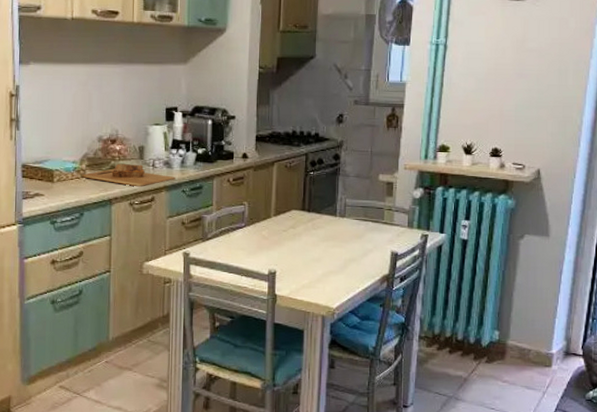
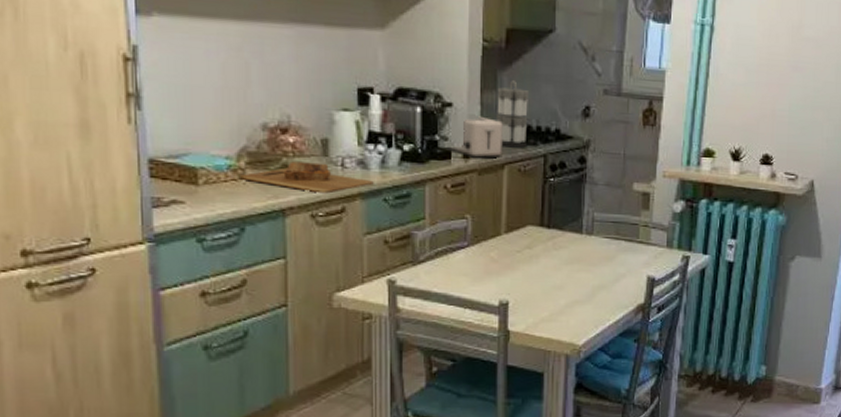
toaster: none [228,125,273,159] -> present [444,116,503,159]
spice rack: none [269,97,295,149] -> present [497,80,530,148]

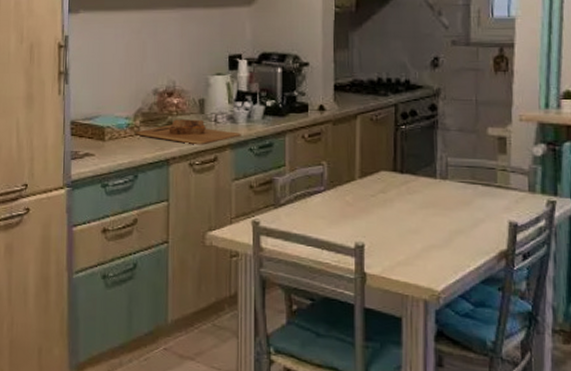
toaster: present [444,116,503,159] -> none [301,72,355,111]
spice rack: present [497,80,530,148] -> none [349,39,379,99]

